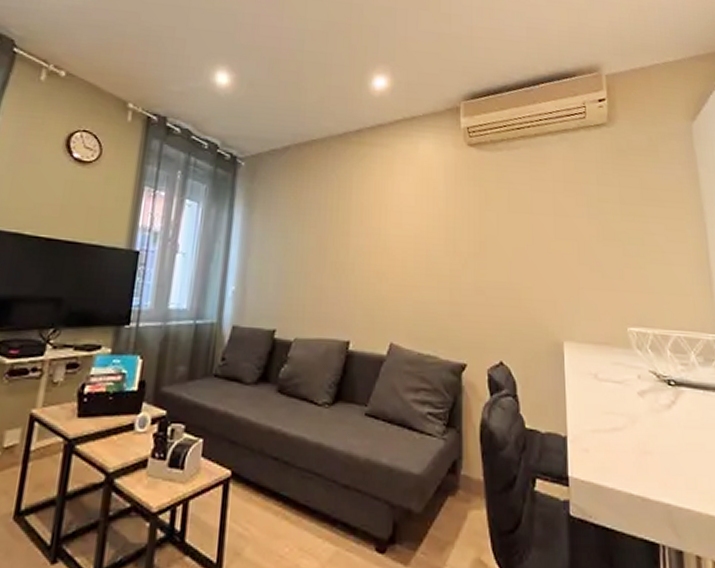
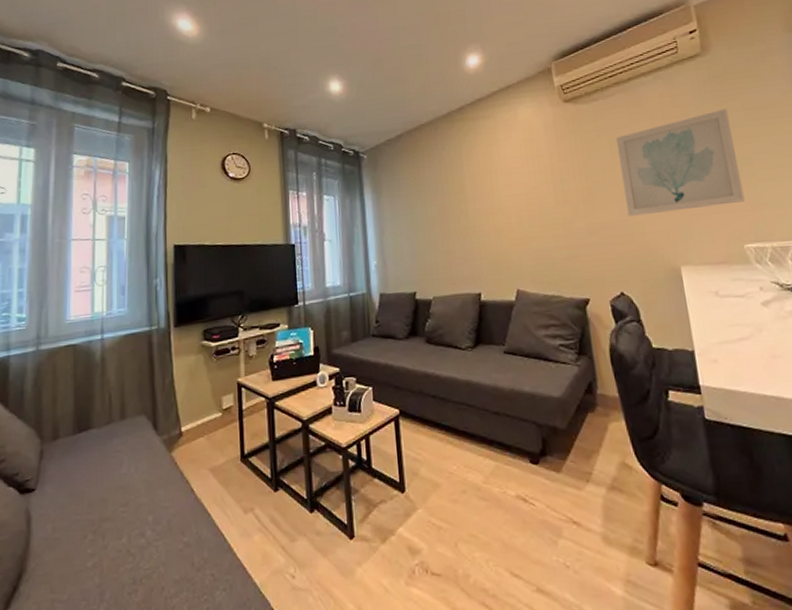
wall art: none [515,183,633,283] -> present [615,109,745,217]

